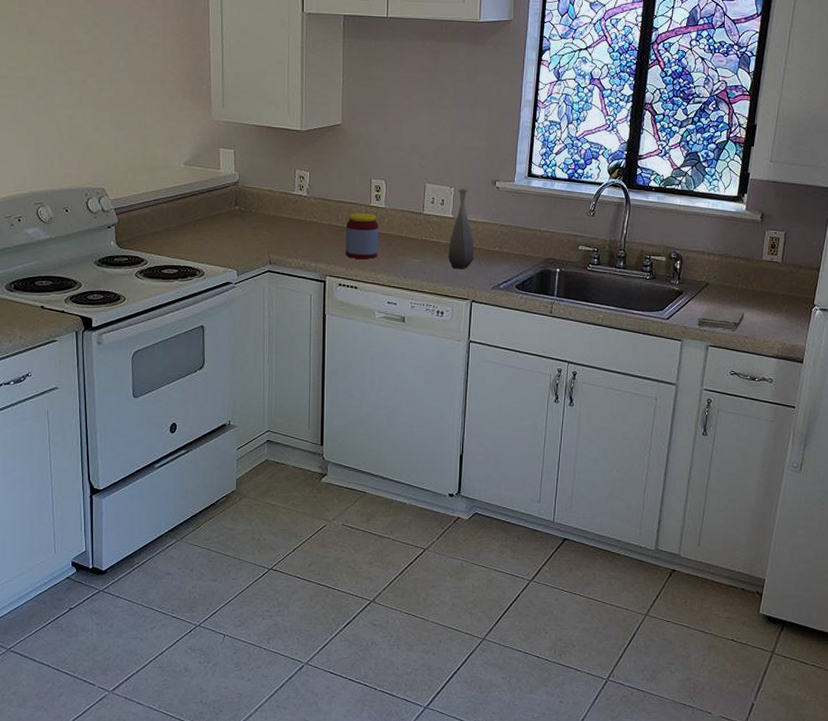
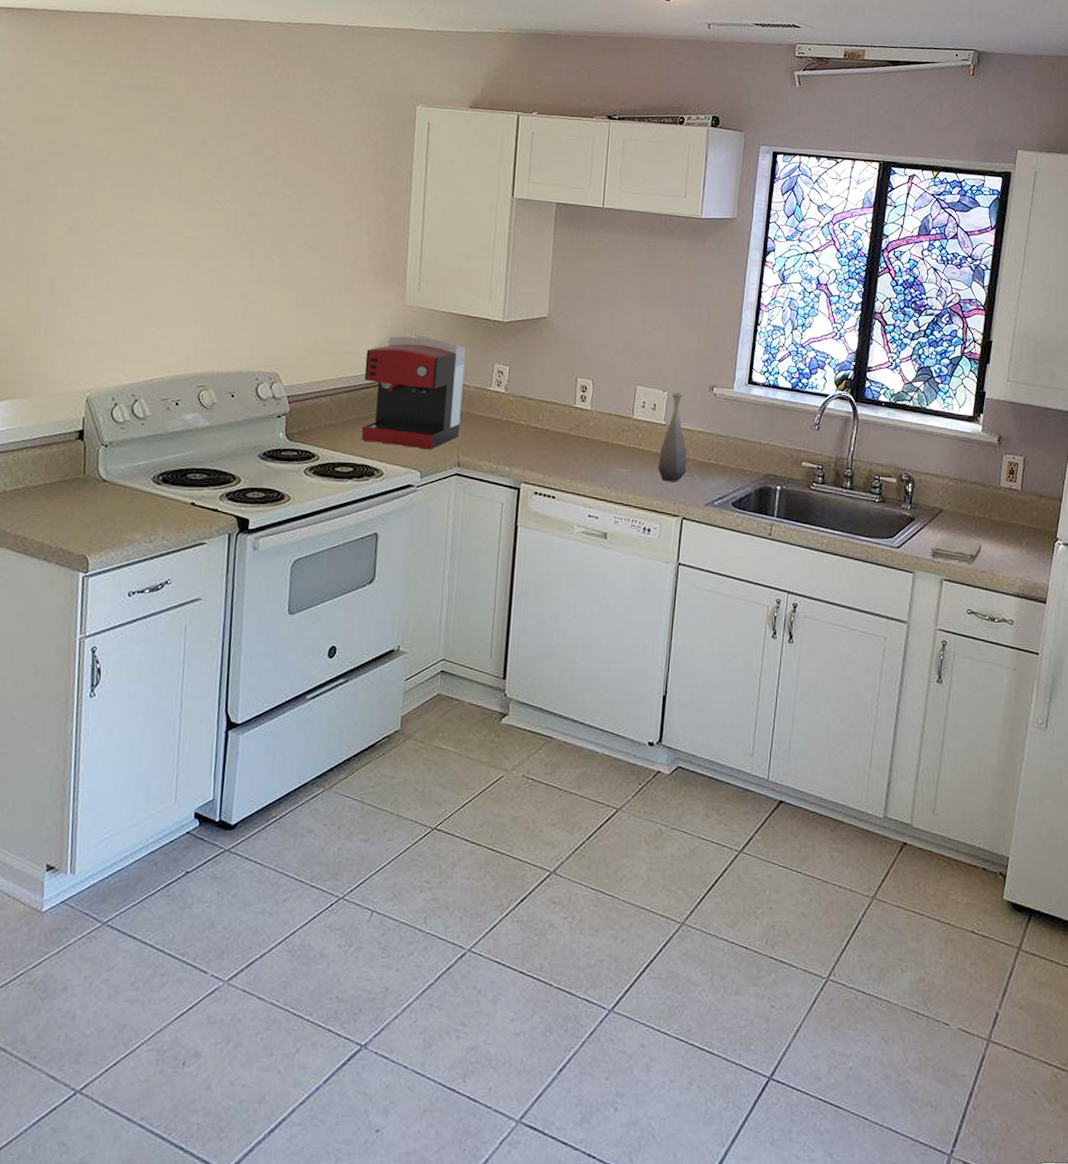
coffee maker: none [180,148,270,251] -> present [361,336,466,450]
jar: present [345,213,378,259] -> none [544,414,582,466]

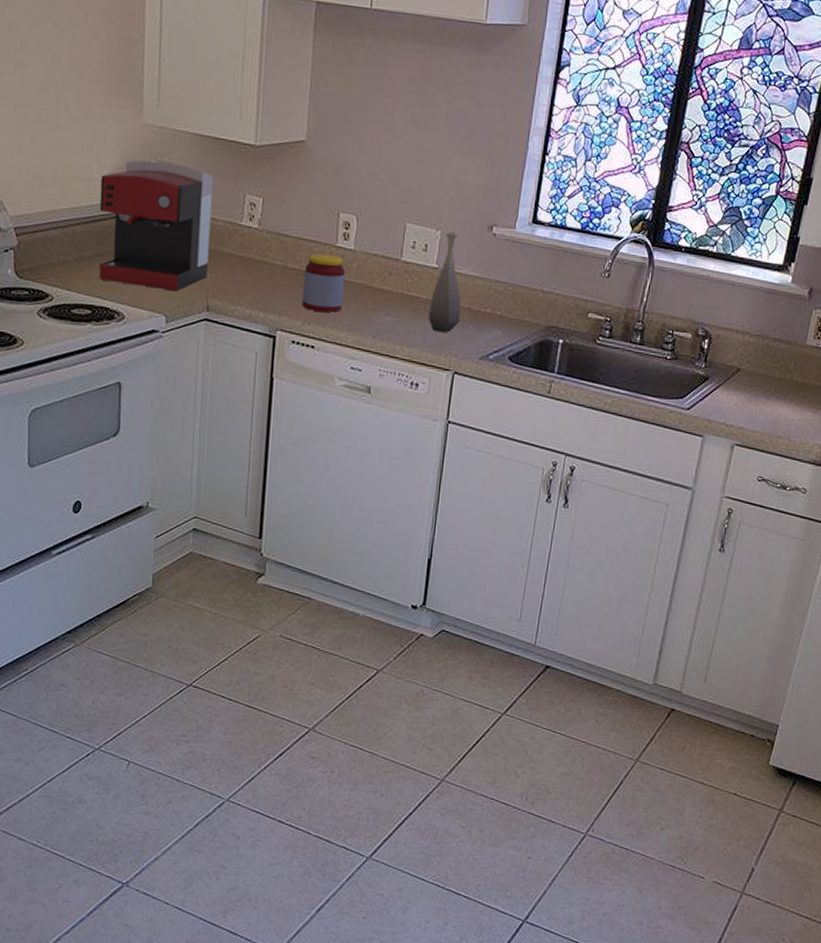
jar: none [544,414,582,466] -> present [302,254,345,312]
washcloth: present [930,537,982,563] -> none [722,398,780,428]

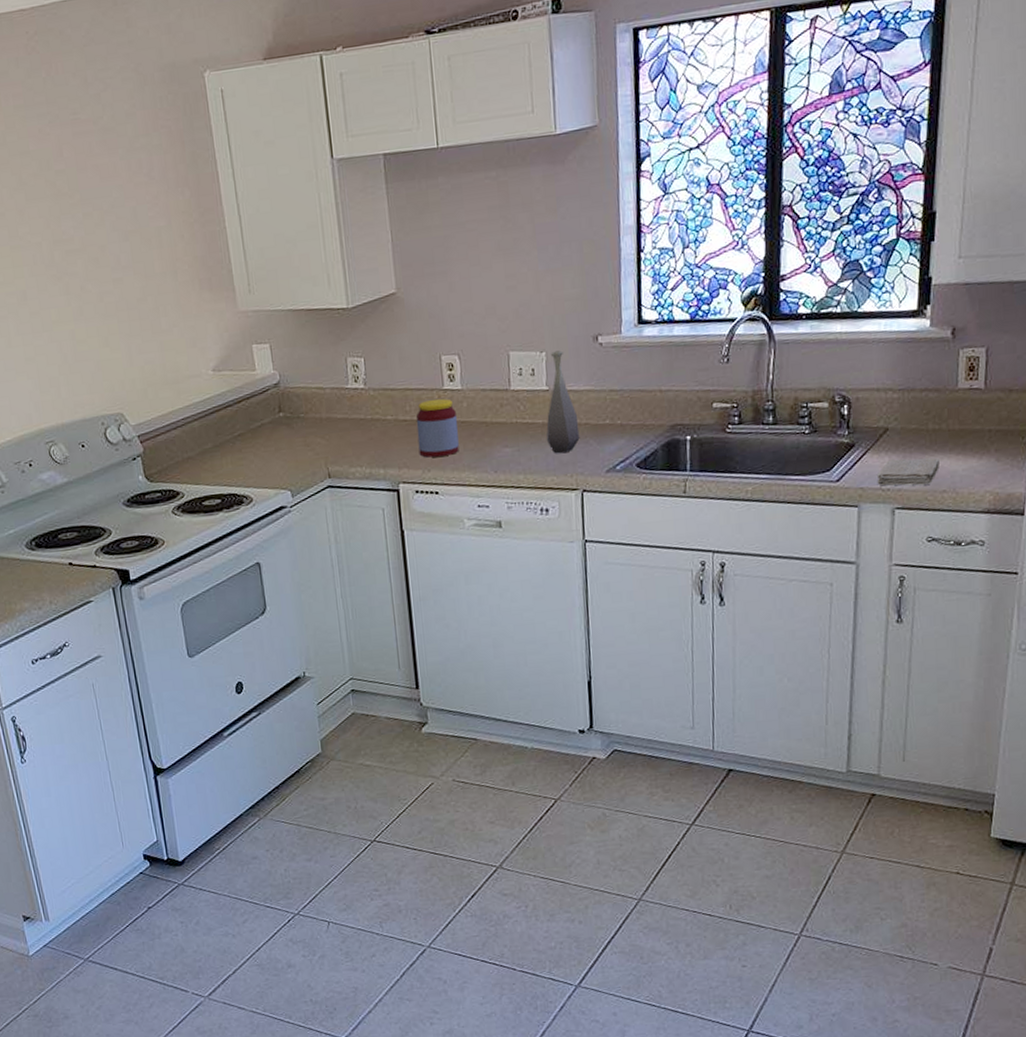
coffee maker: present [98,160,214,292] -> none [208,342,324,469]
washcloth: none [722,398,780,428] -> present [876,458,940,486]

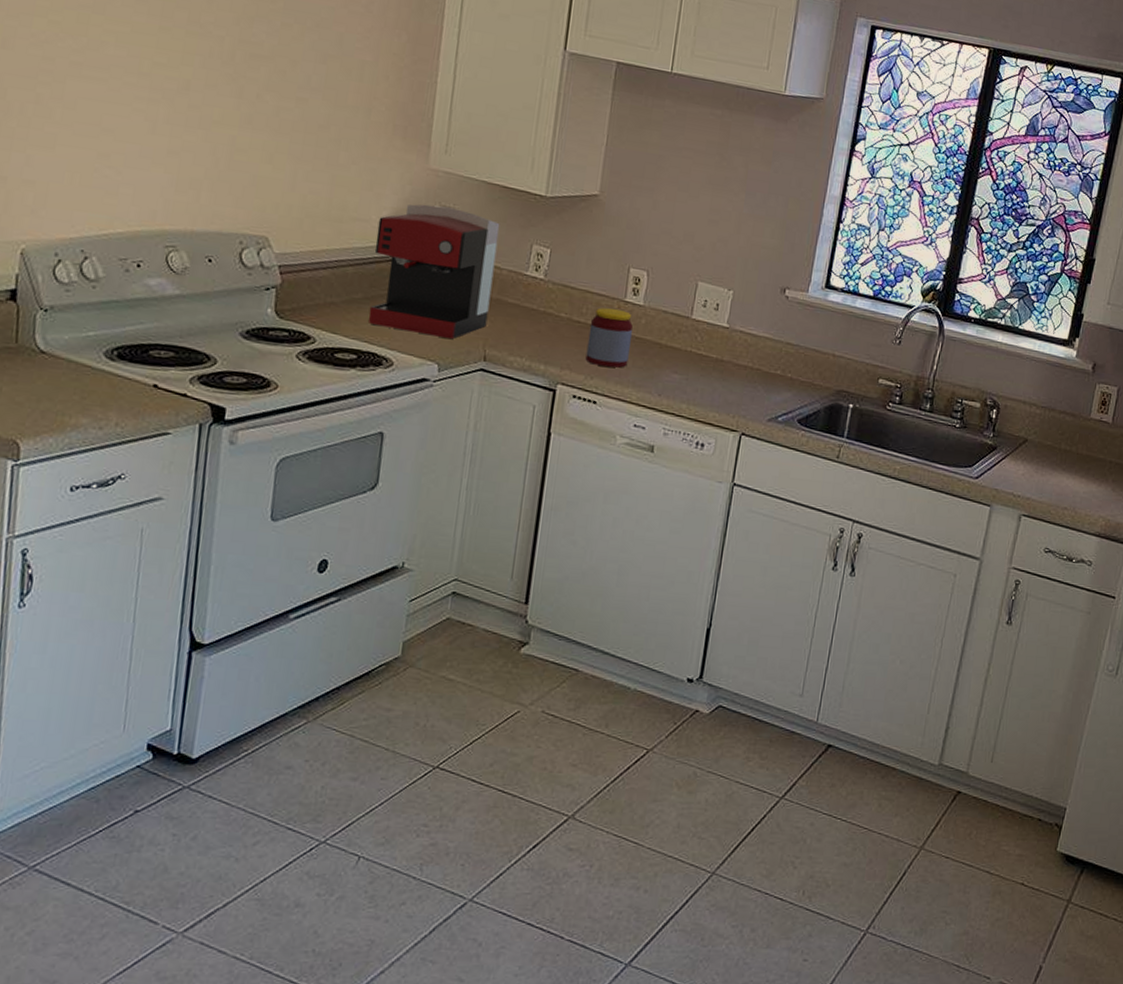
coffee maker: none [208,342,324,469] -> present [368,204,500,340]
bottle: present [546,350,580,454] -> none [716,292,752,393]
washcloth: present [876,458,940,486] -> none [1010,468,1066,499]

